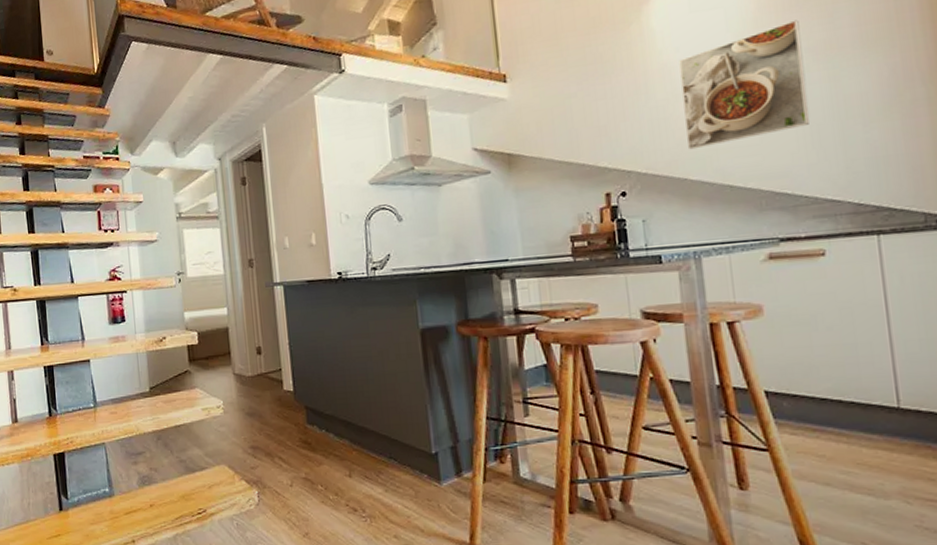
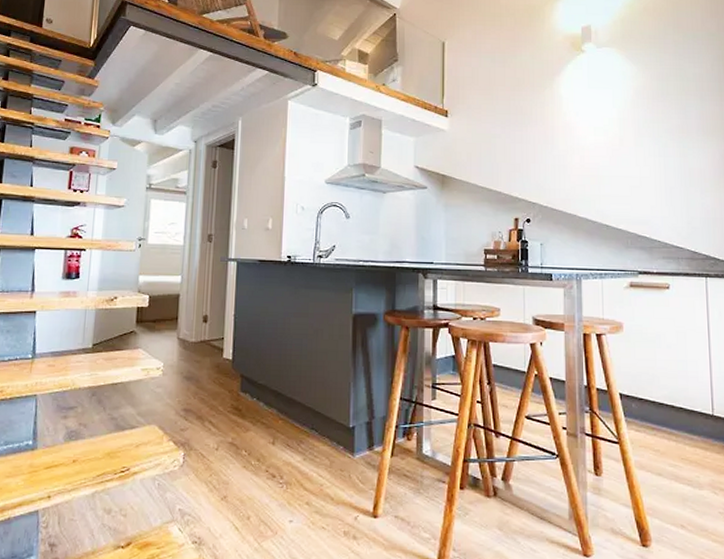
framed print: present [679,20,810,150] -> none [578,107,666,193]

